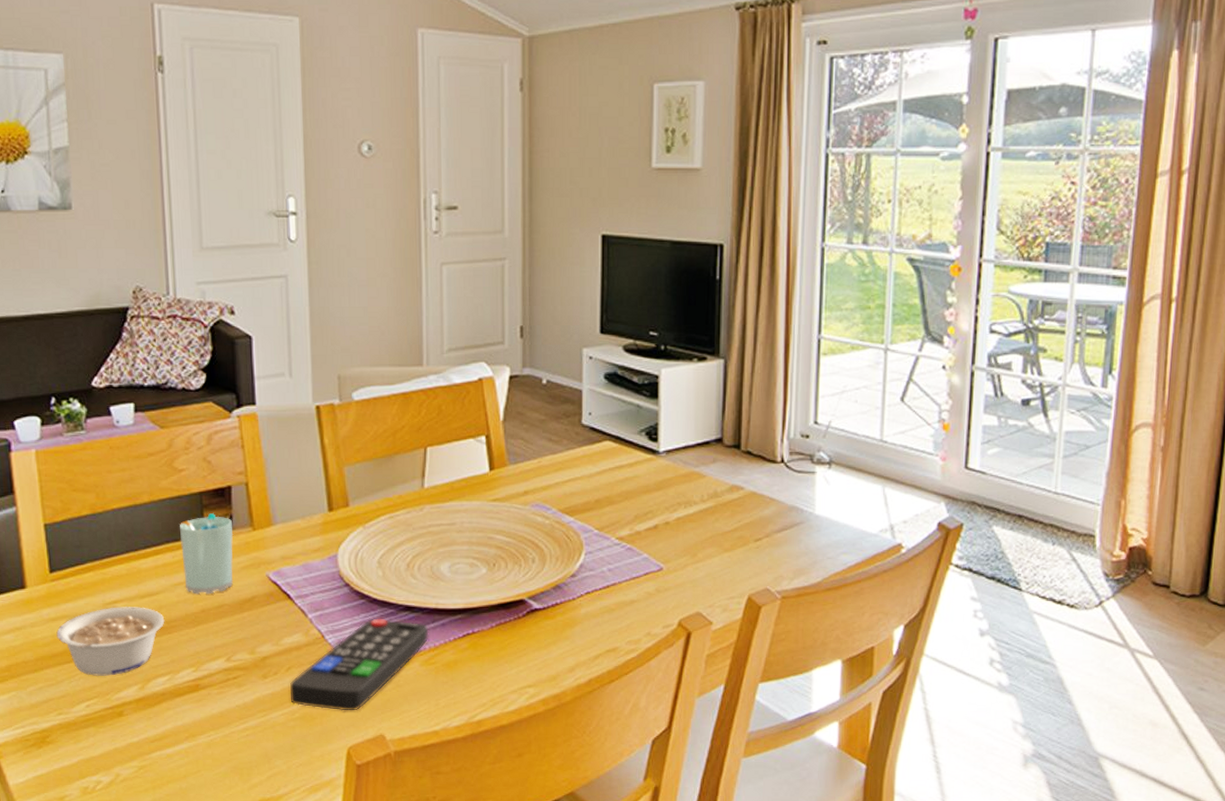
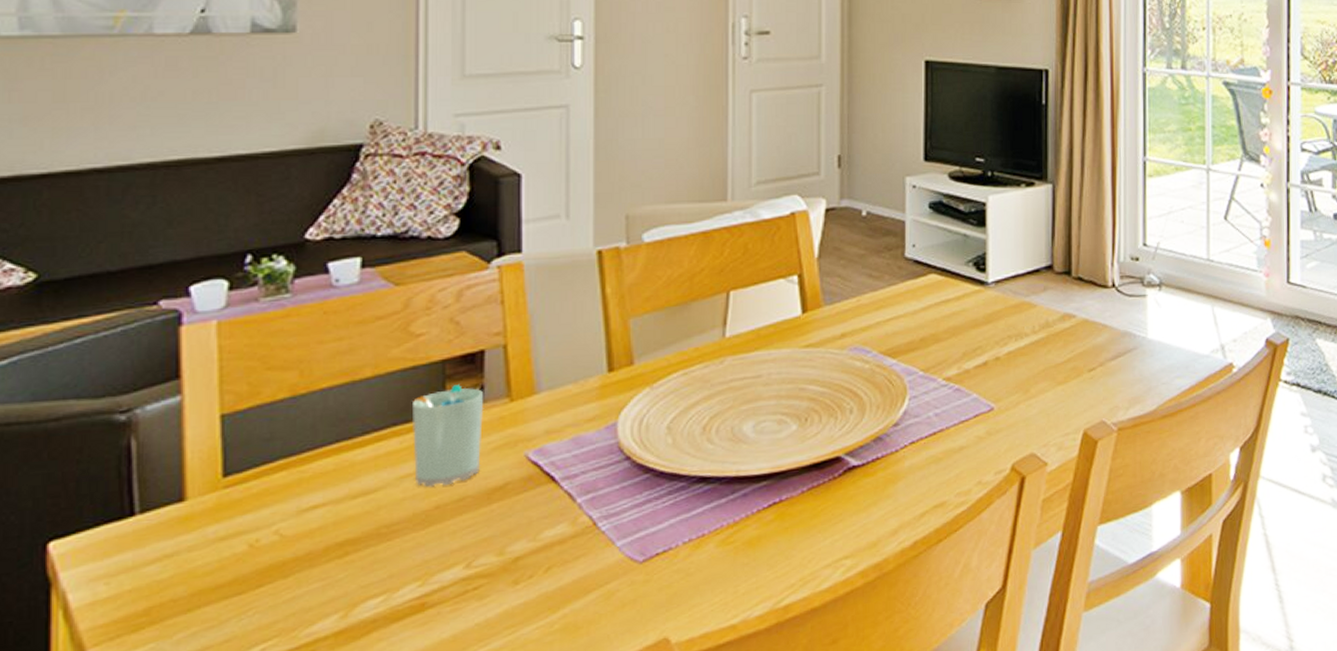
legume: present [56,607,165,676] -> none [225,509,384,608]
remote control: present [290,618,429,711] -> none [548,494,728,615]

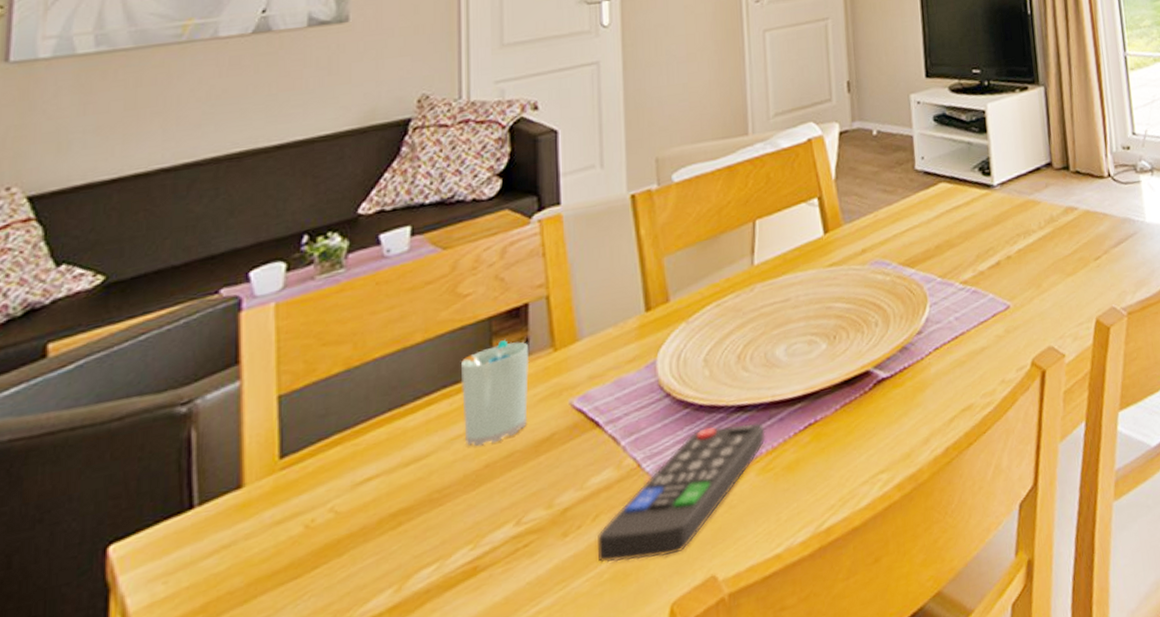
remote control: none [548,494,728,615] -> present [597,422,766,563]

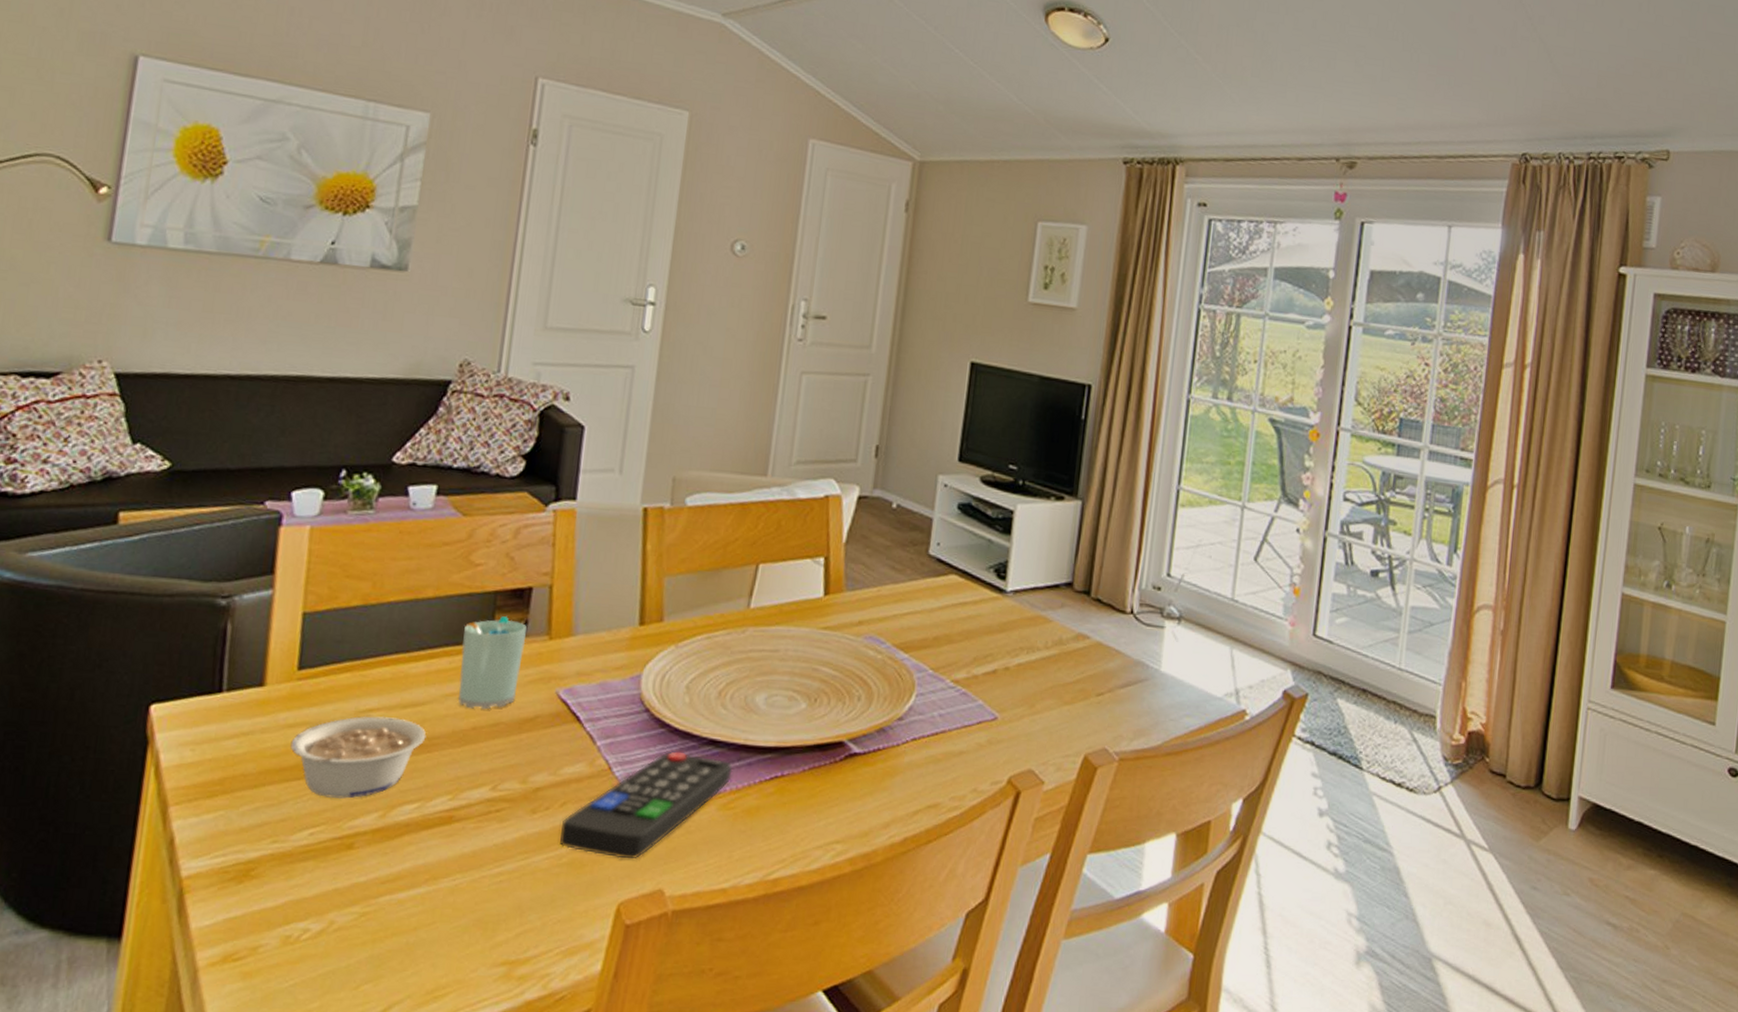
legume: none [281,477,436,590] -> present [290,716,426,799]

